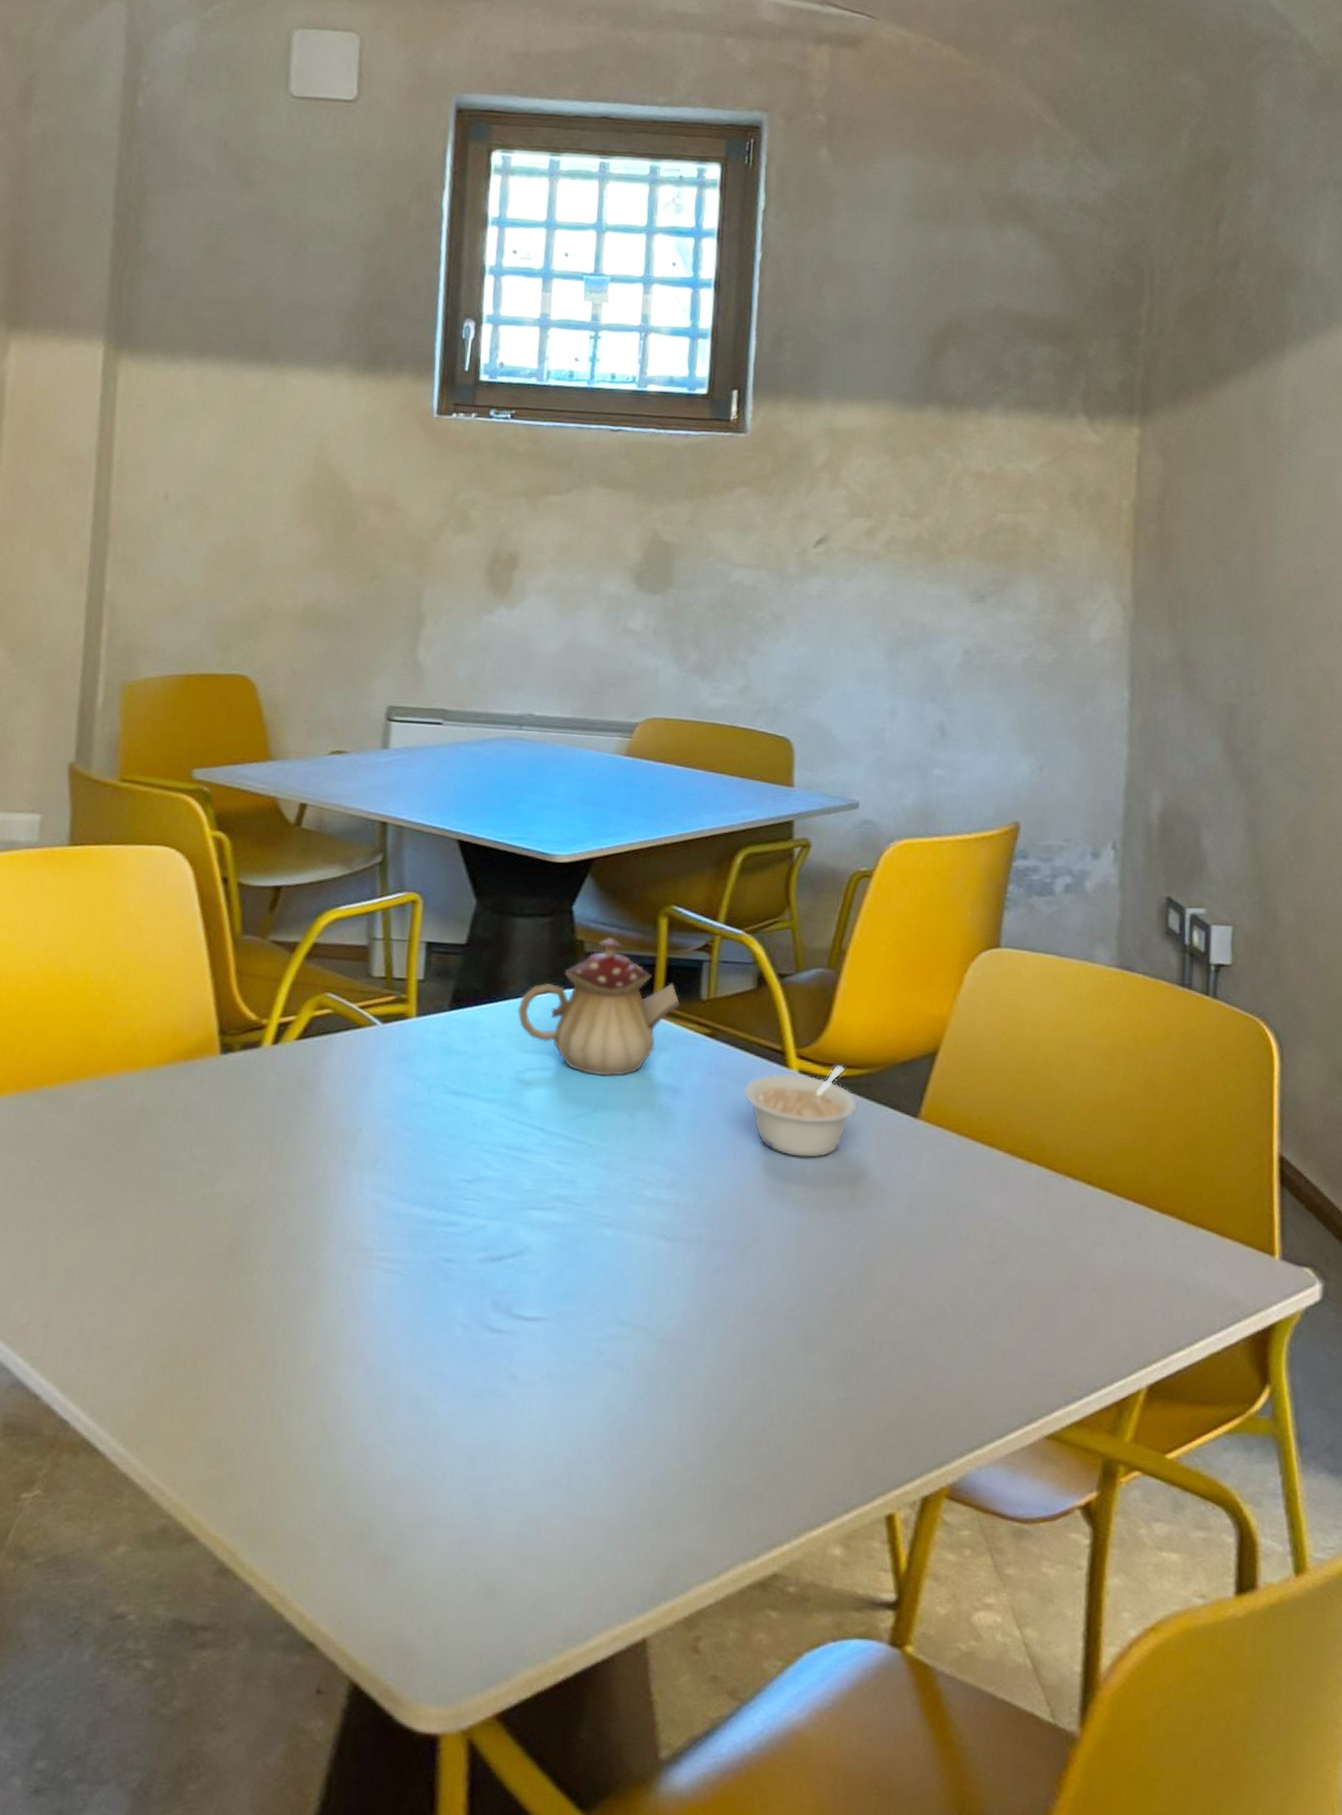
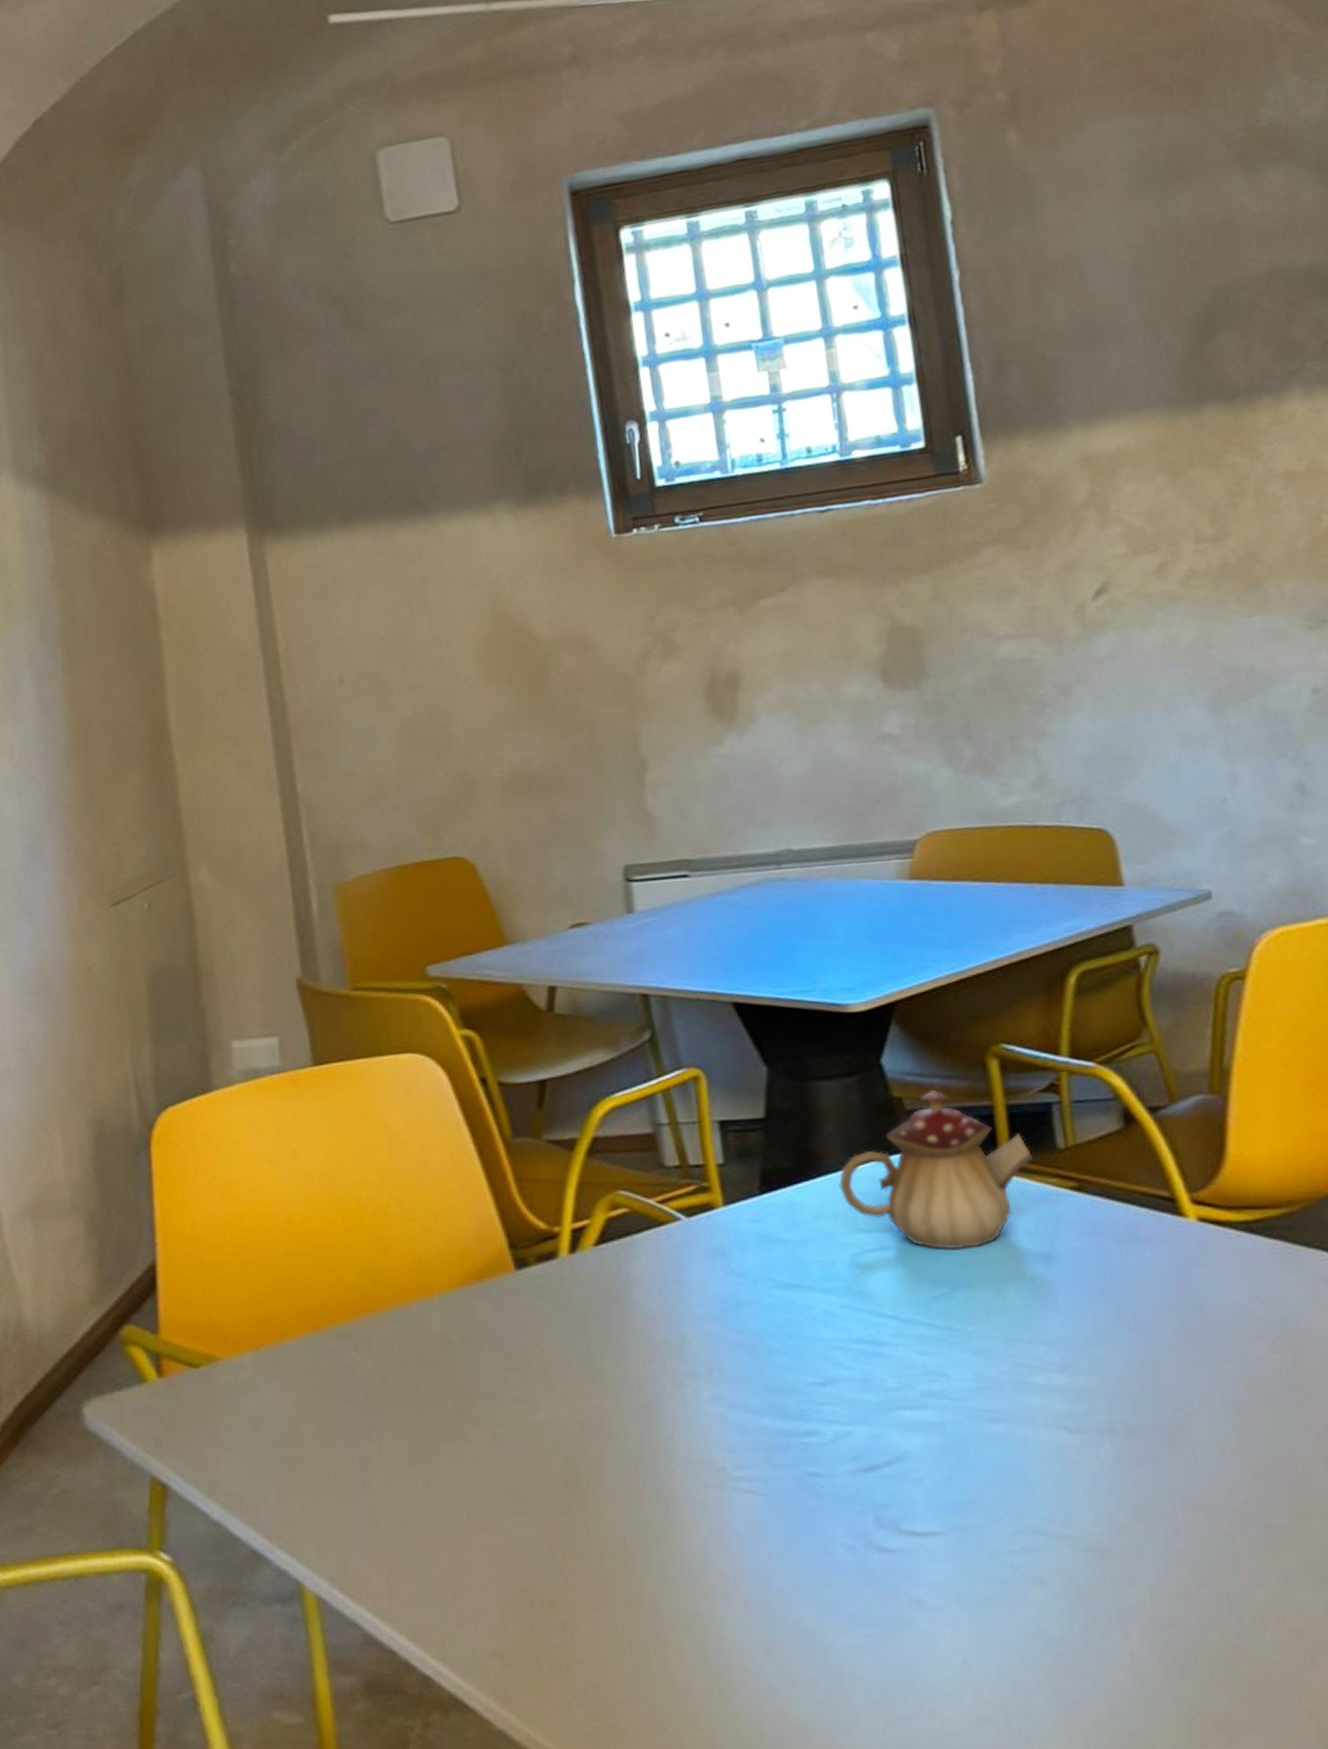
legume: present [743,1066,859,1158] -> none [1132,1208,1285,1321]

